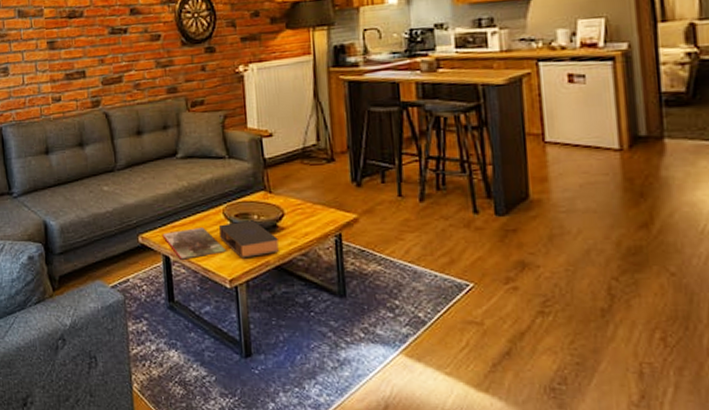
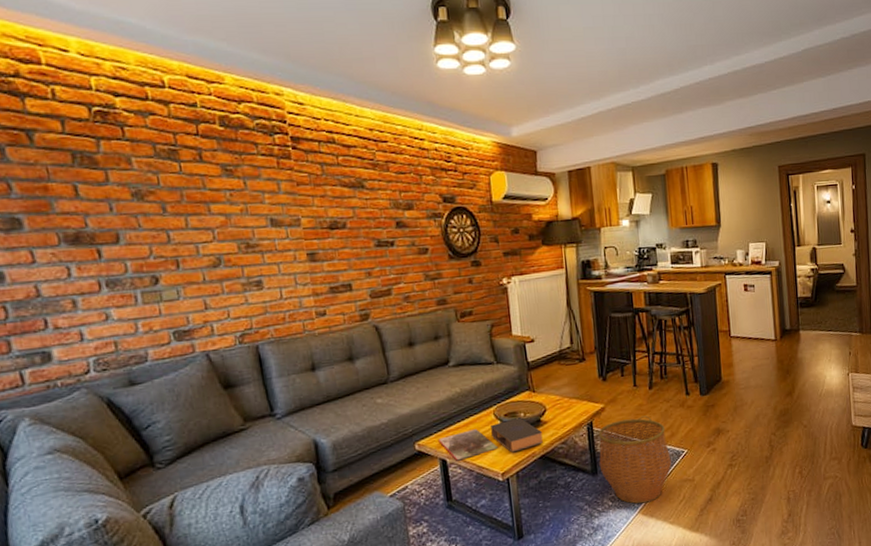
basket: none [348,233,450,342] -> present [598,415,672,504]

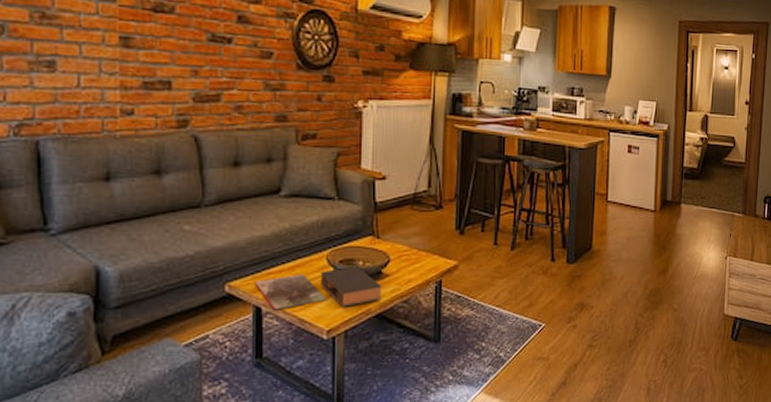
basket: present [598,415,672,504] -> none [443,279,526,381]

